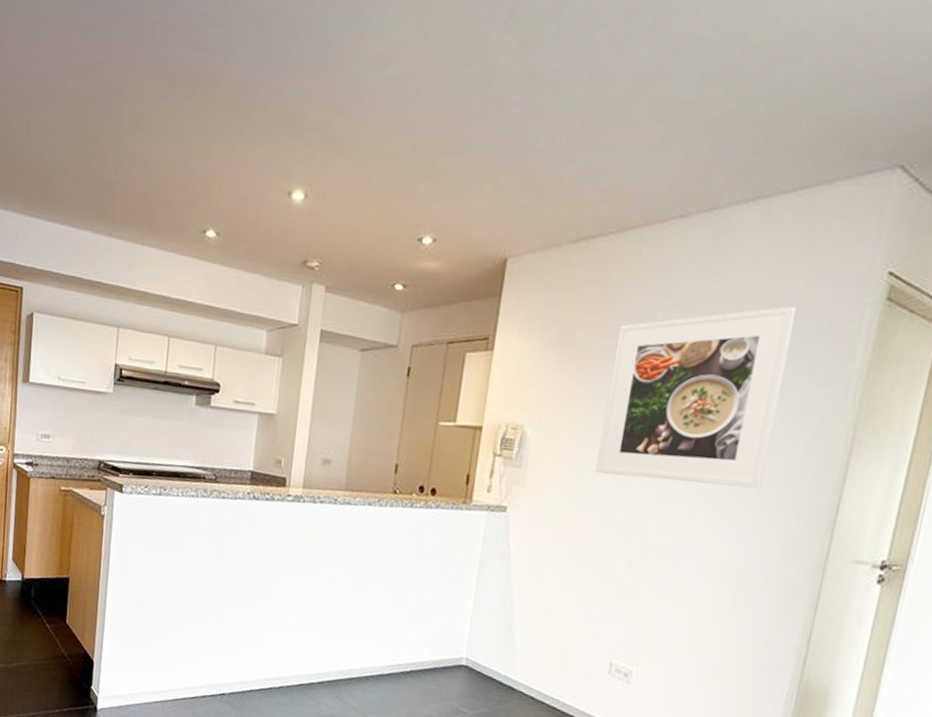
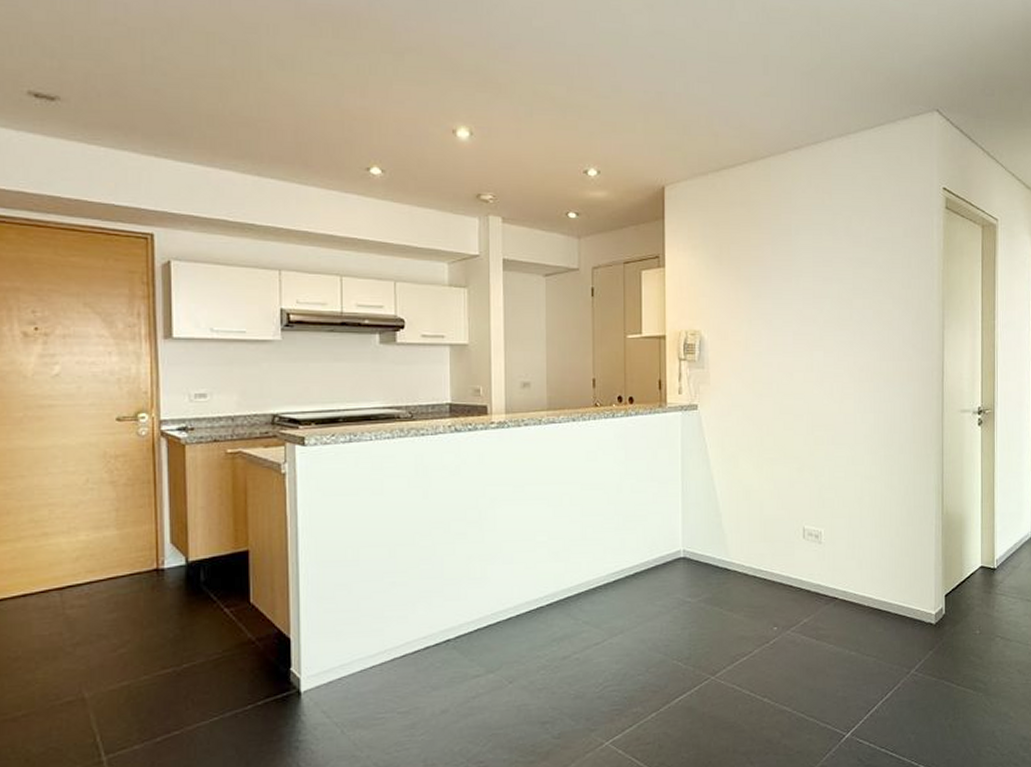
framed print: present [595,306,798,489] -> none [764,217,889,364]

